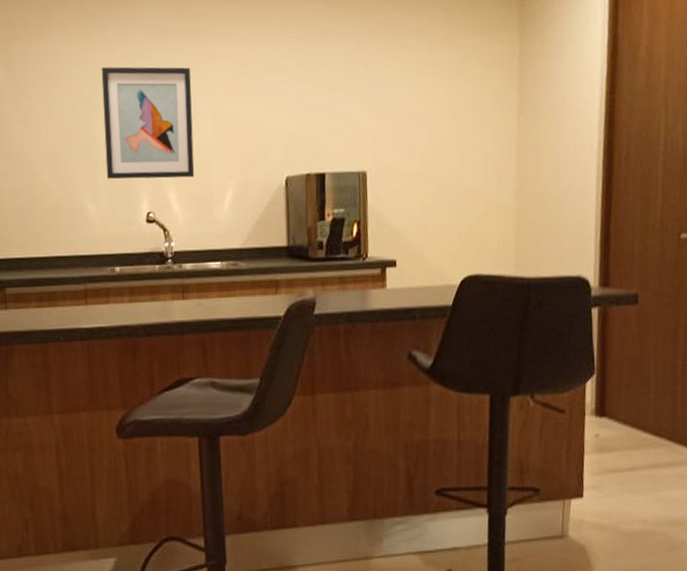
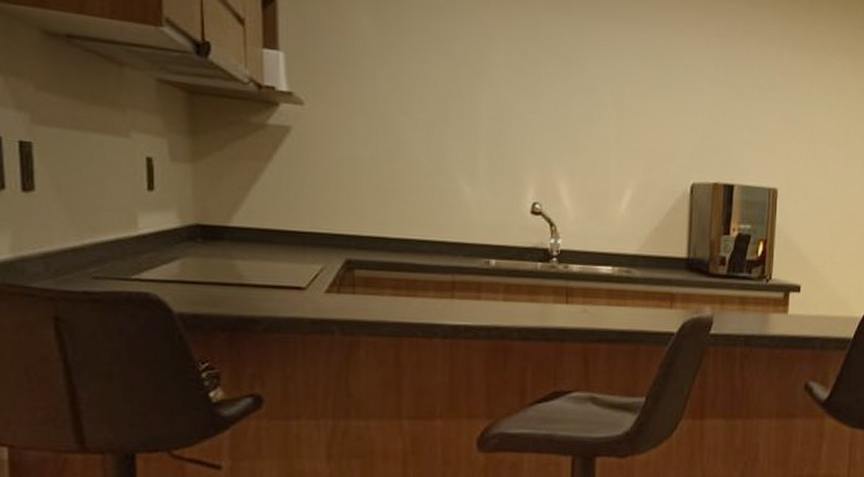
wall art: present [101,66,195,179] -> none [488,32,596,171]

